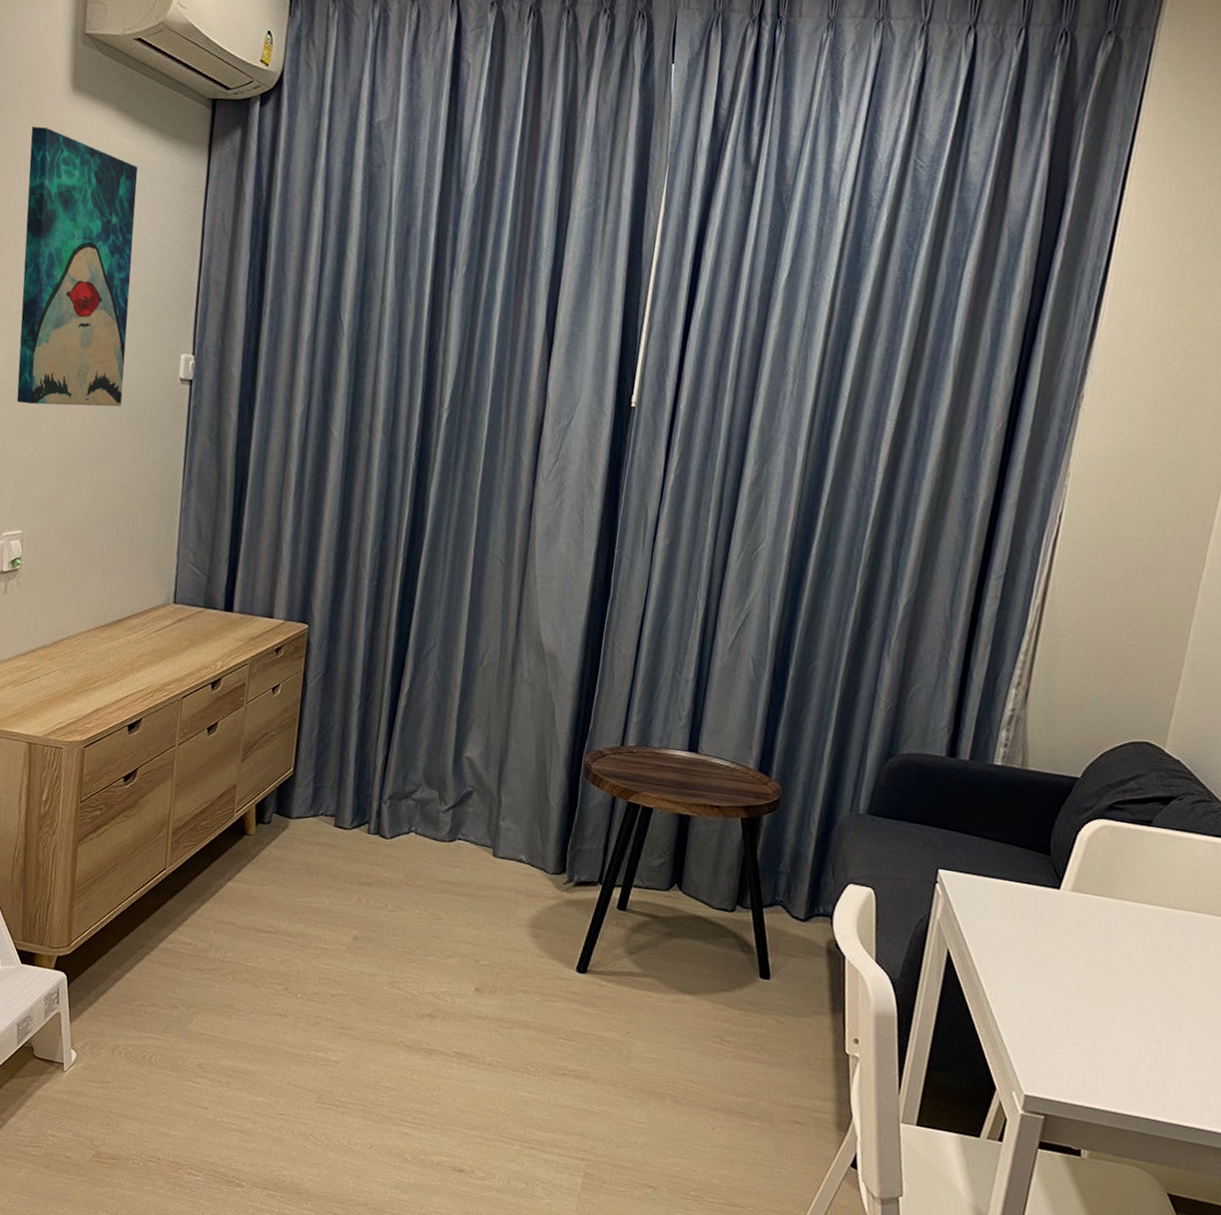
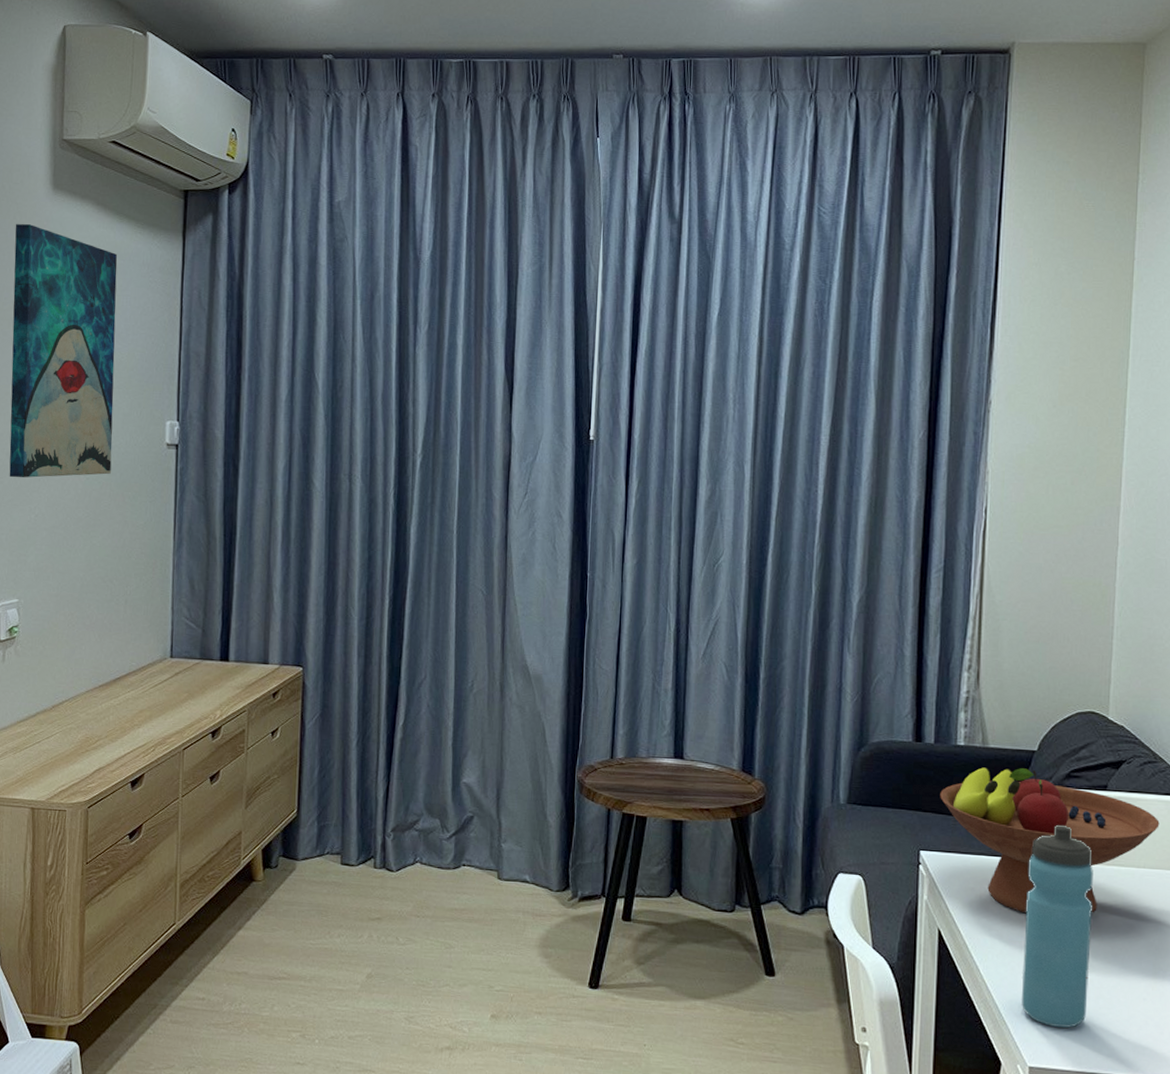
fruit bowl: none [967,790,1204,950] -> present [940,767,1160,913]
water bottle: none [1025,857,1125,1061] -> present [1021,825,1093,1028]

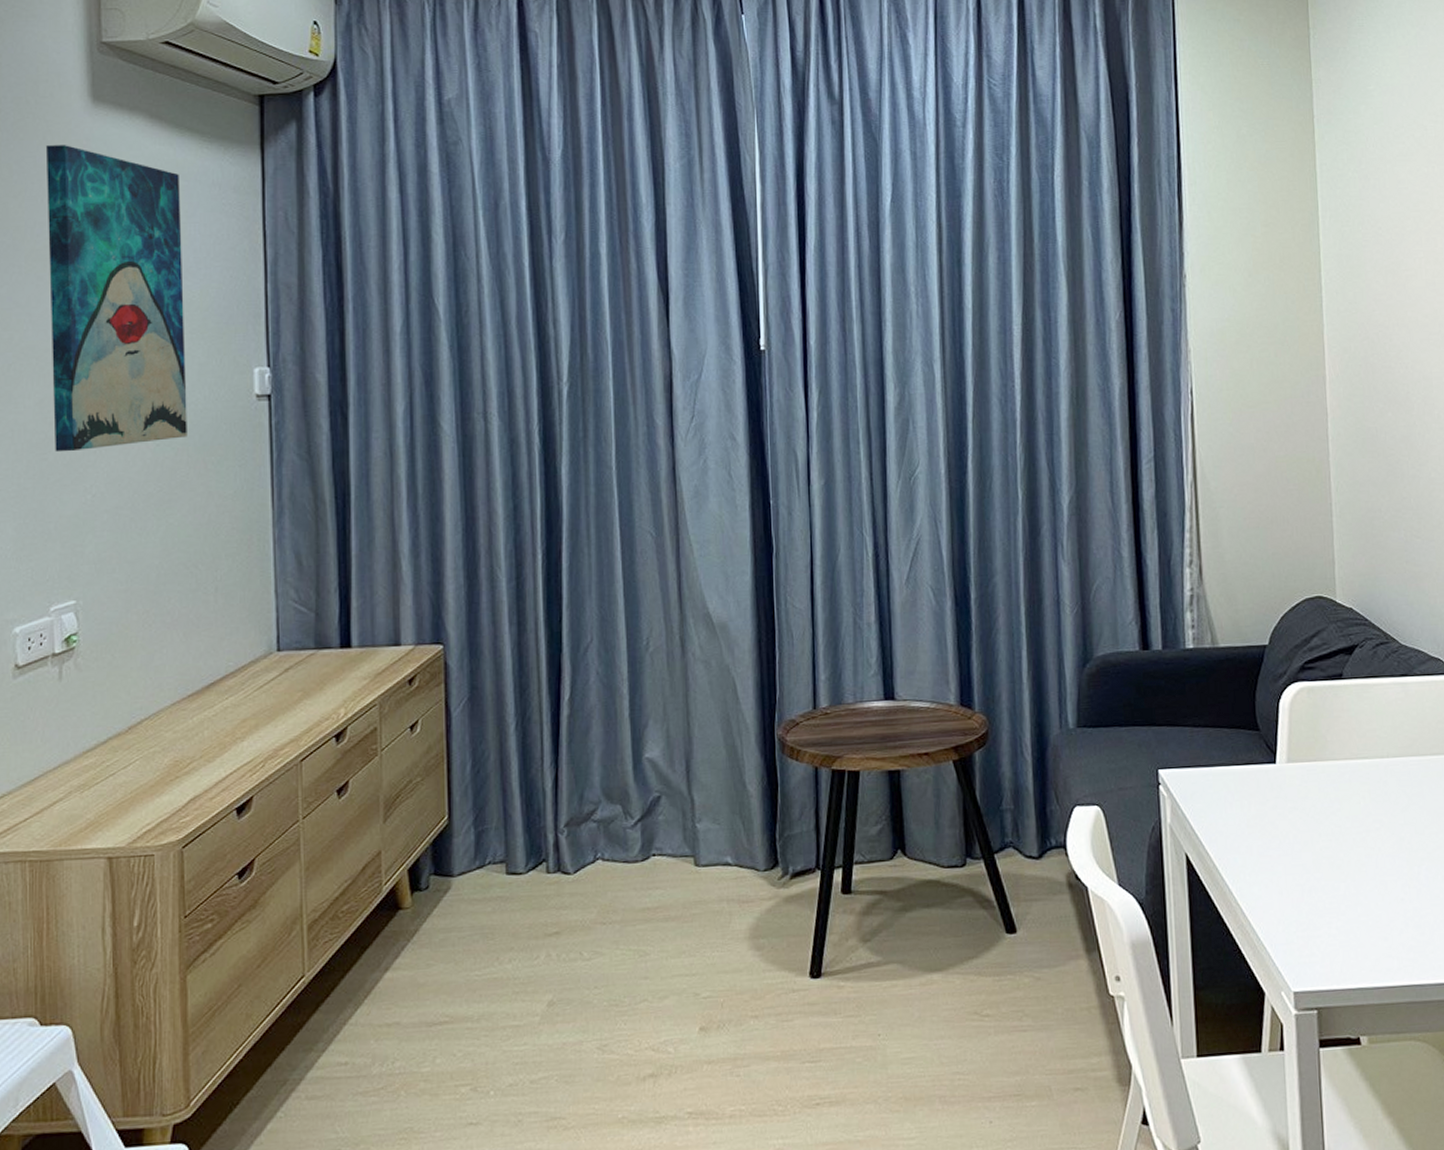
fruit bowl: present [940,767,1160,913] -> none [1173,665,1398,823]
water bottle: present [1021,825,1093,1028] -> none [1272,722,1346,945]

